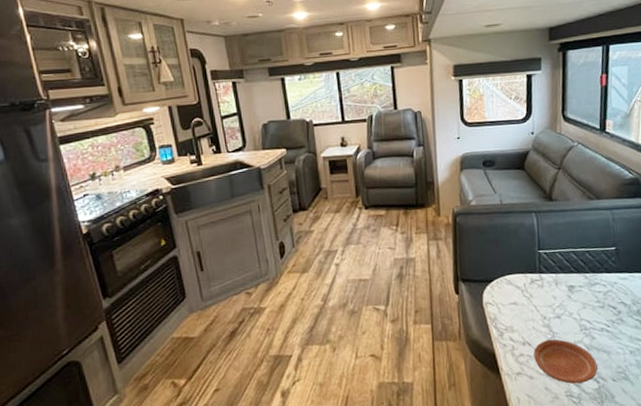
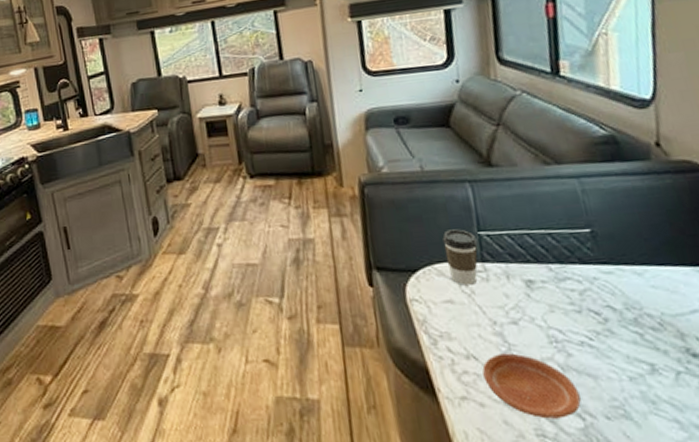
coffee cup: none [512,248,538,291] -> present [442,229,478,286]

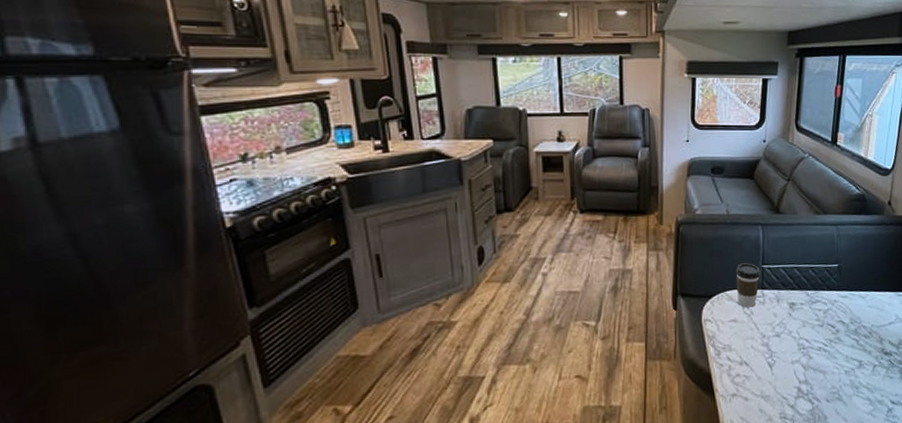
plate: present [482,353,581,419] -> none [750,358,813,406]

